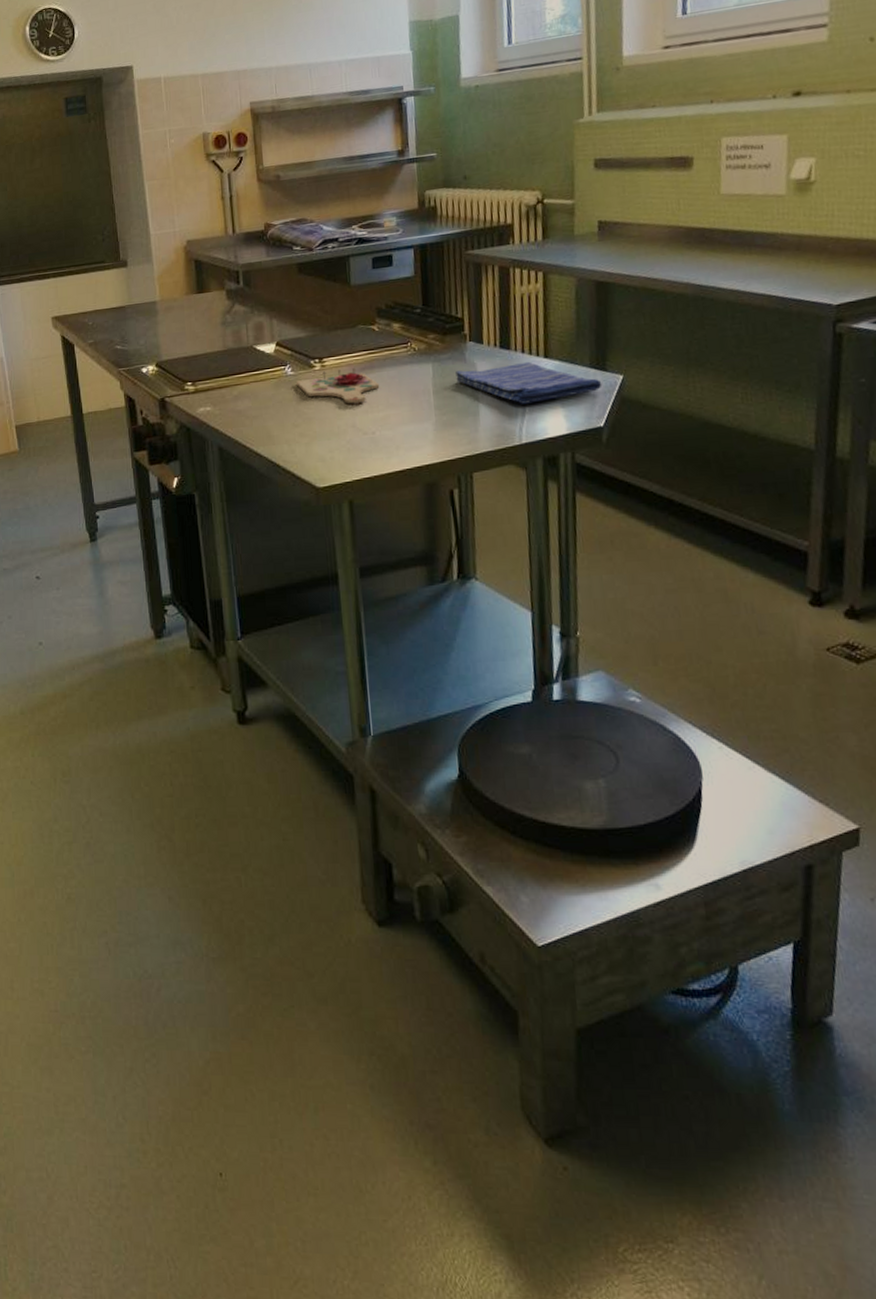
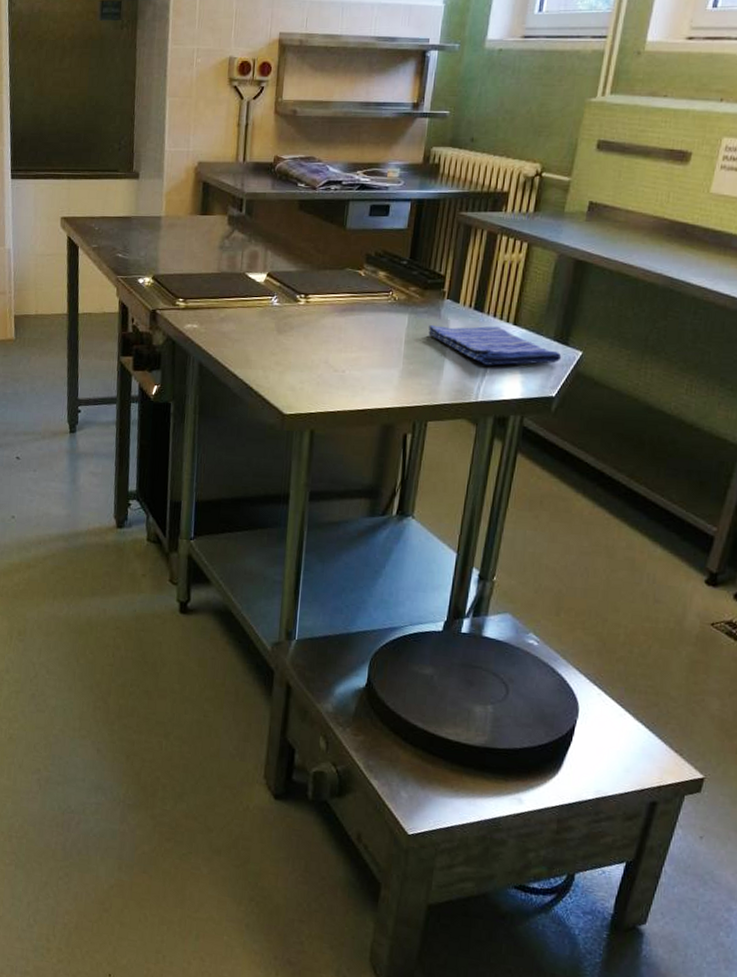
cutting board: present [297,368,380,404] -> none [280,306,357,342]

